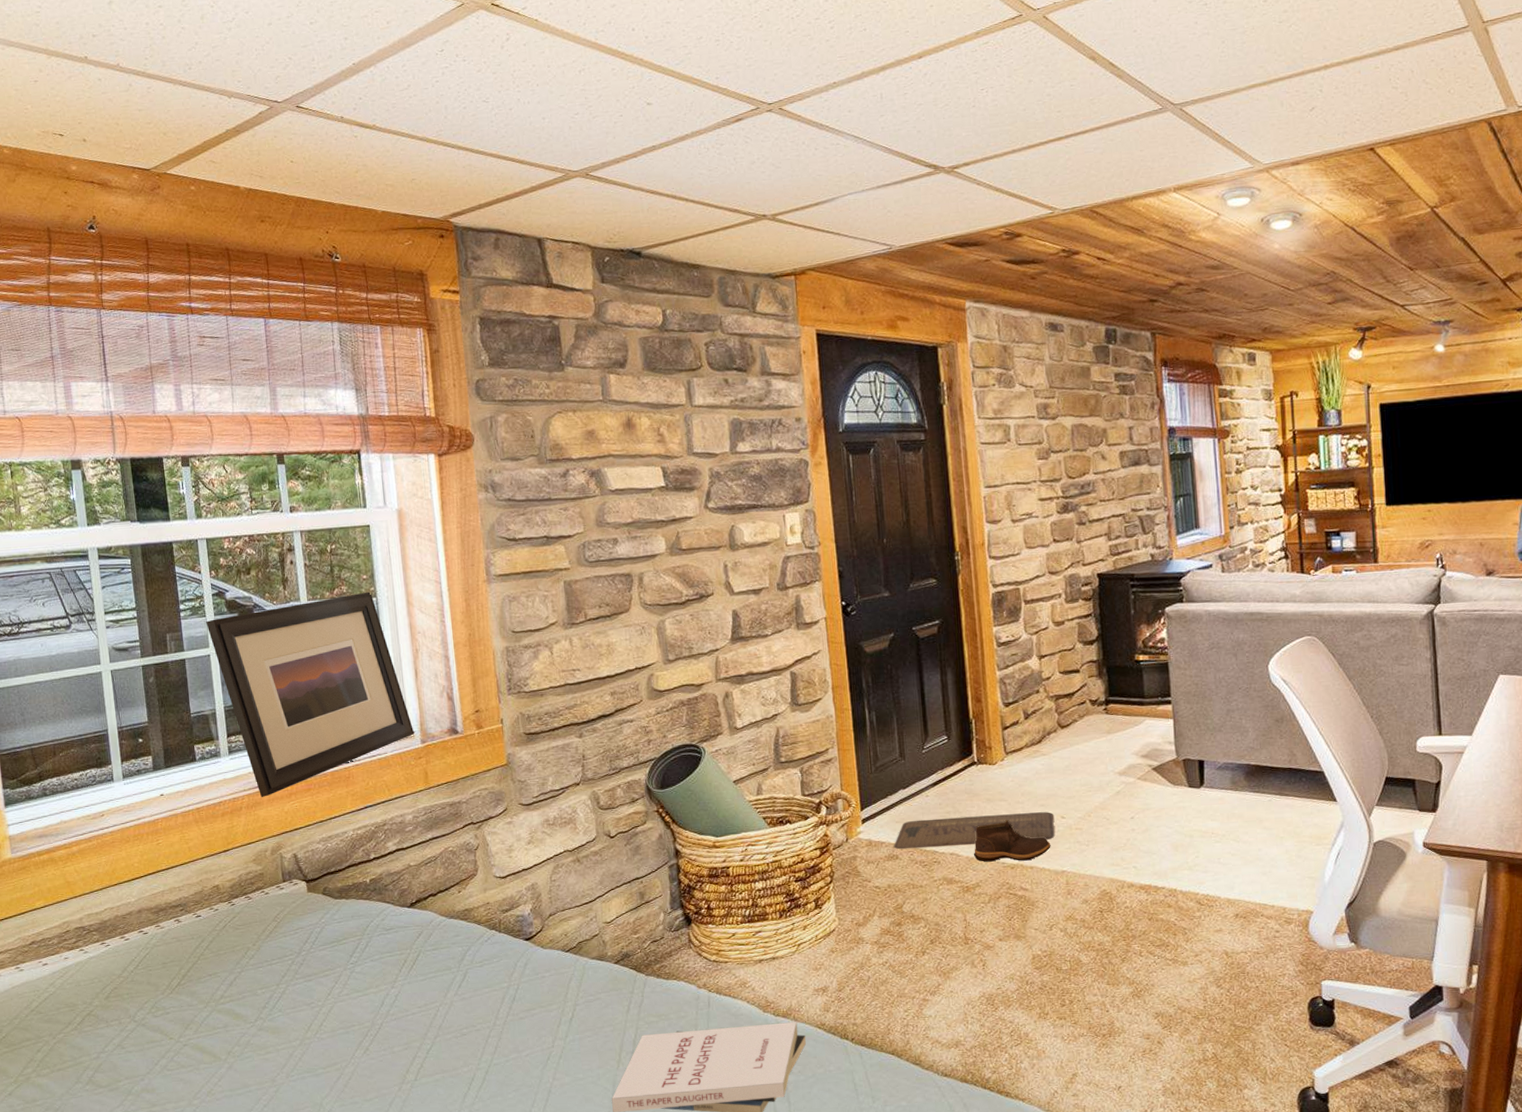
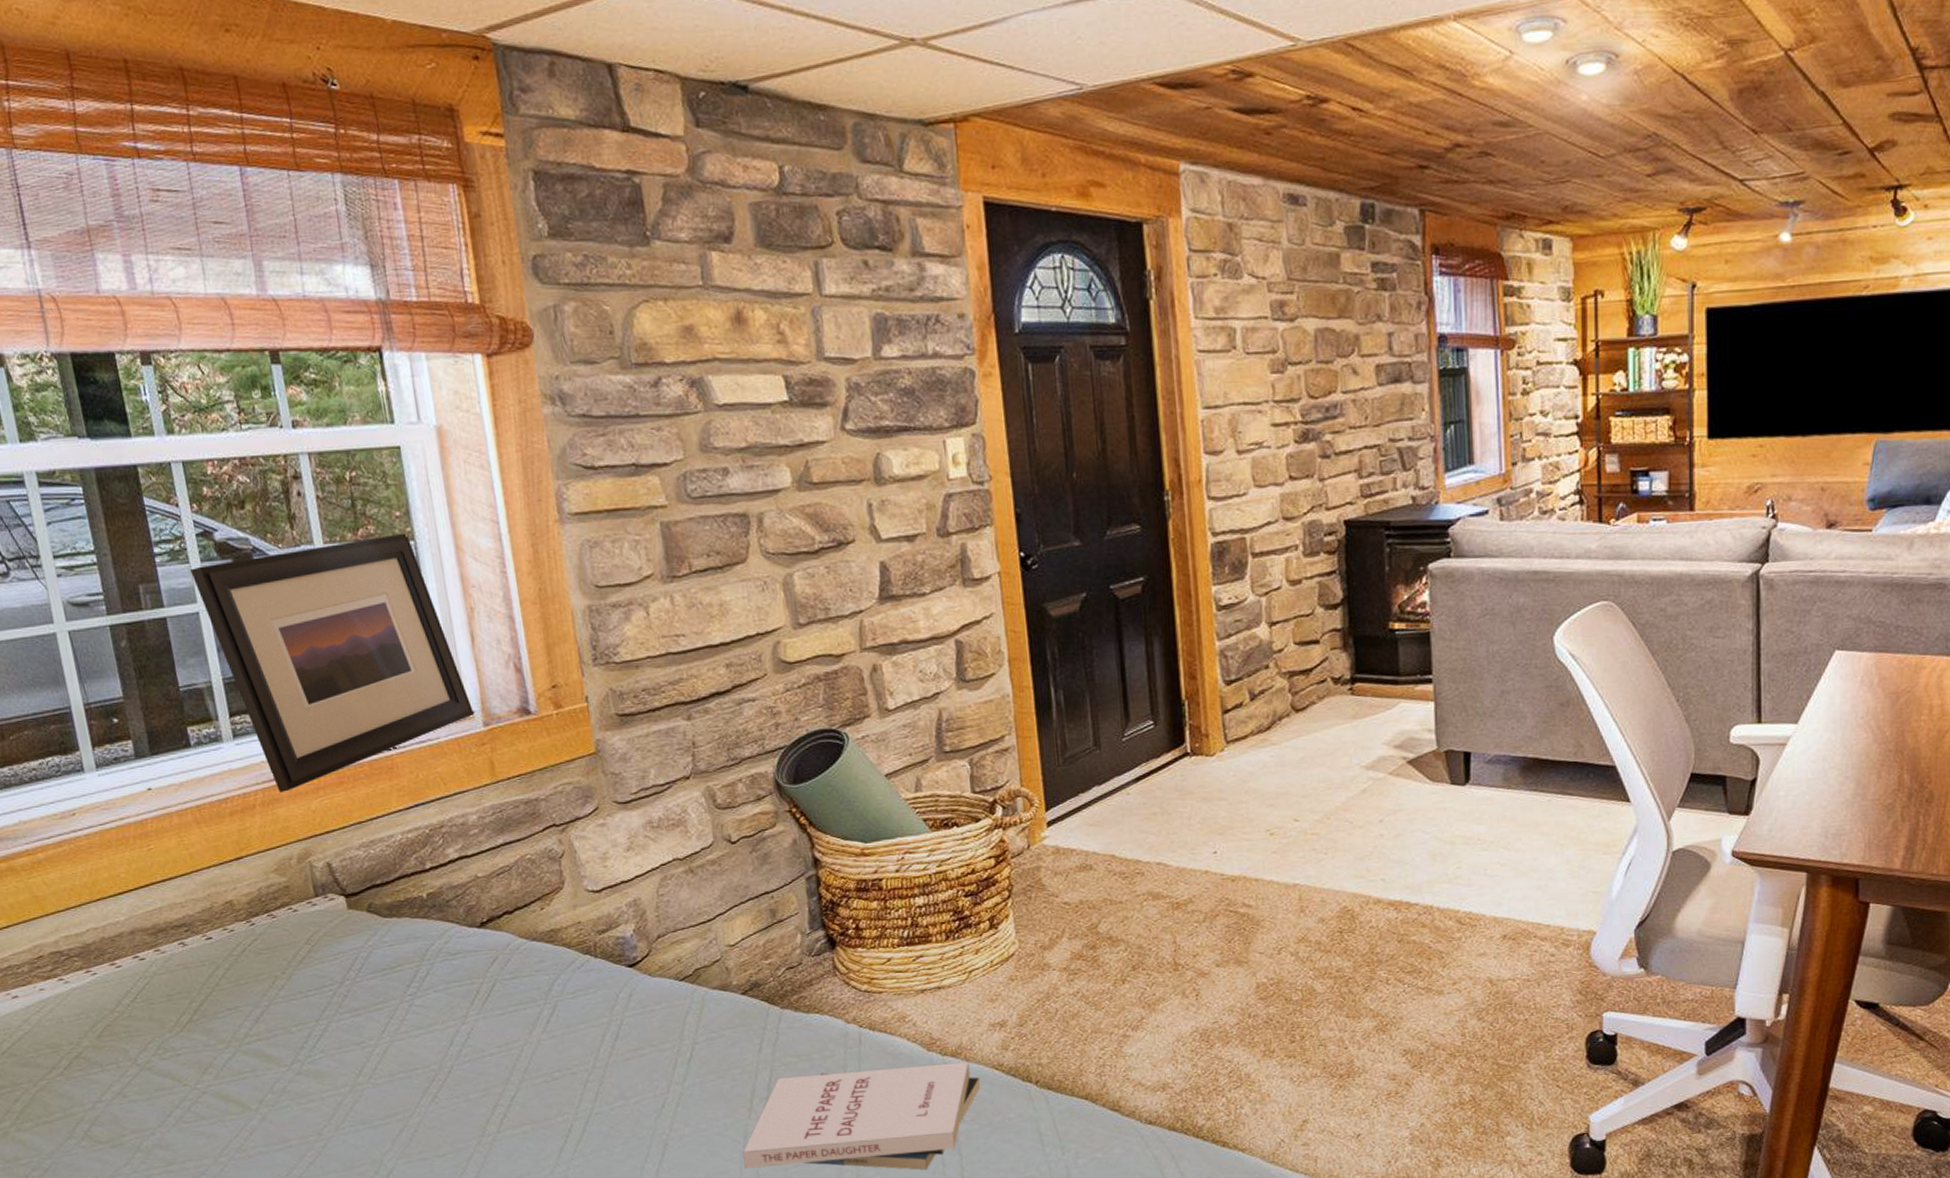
doormat: present [893,812,1055,850] -> none [1086,813,1286,859]
boot: present [973,820,1051,862] -> none [1185,823,1281,873]

